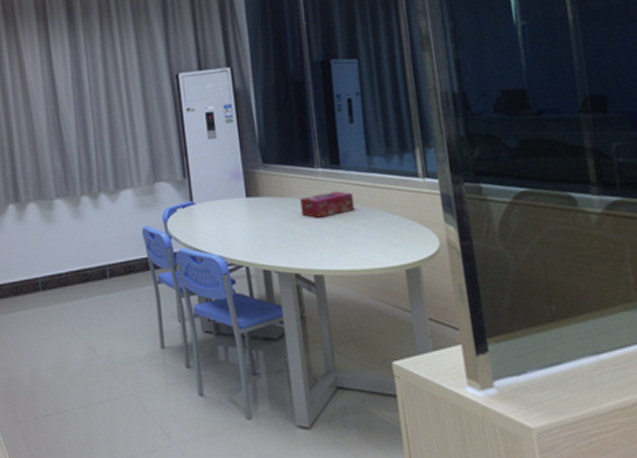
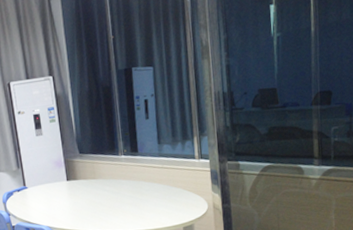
tissue box: present [300,191,355,218] -> none [108,172,148,194]

